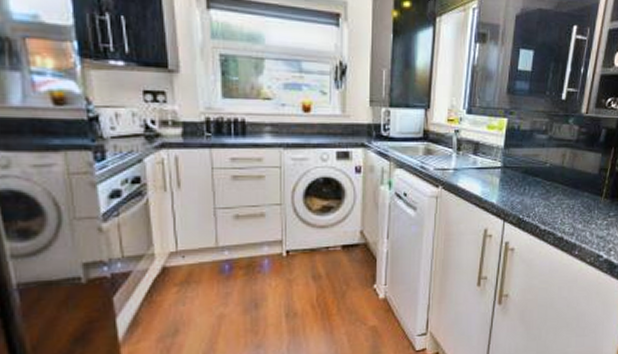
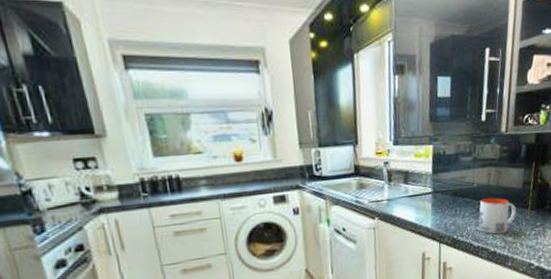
mug: none [547,180,589,220] -> present [478,197,516,235]

